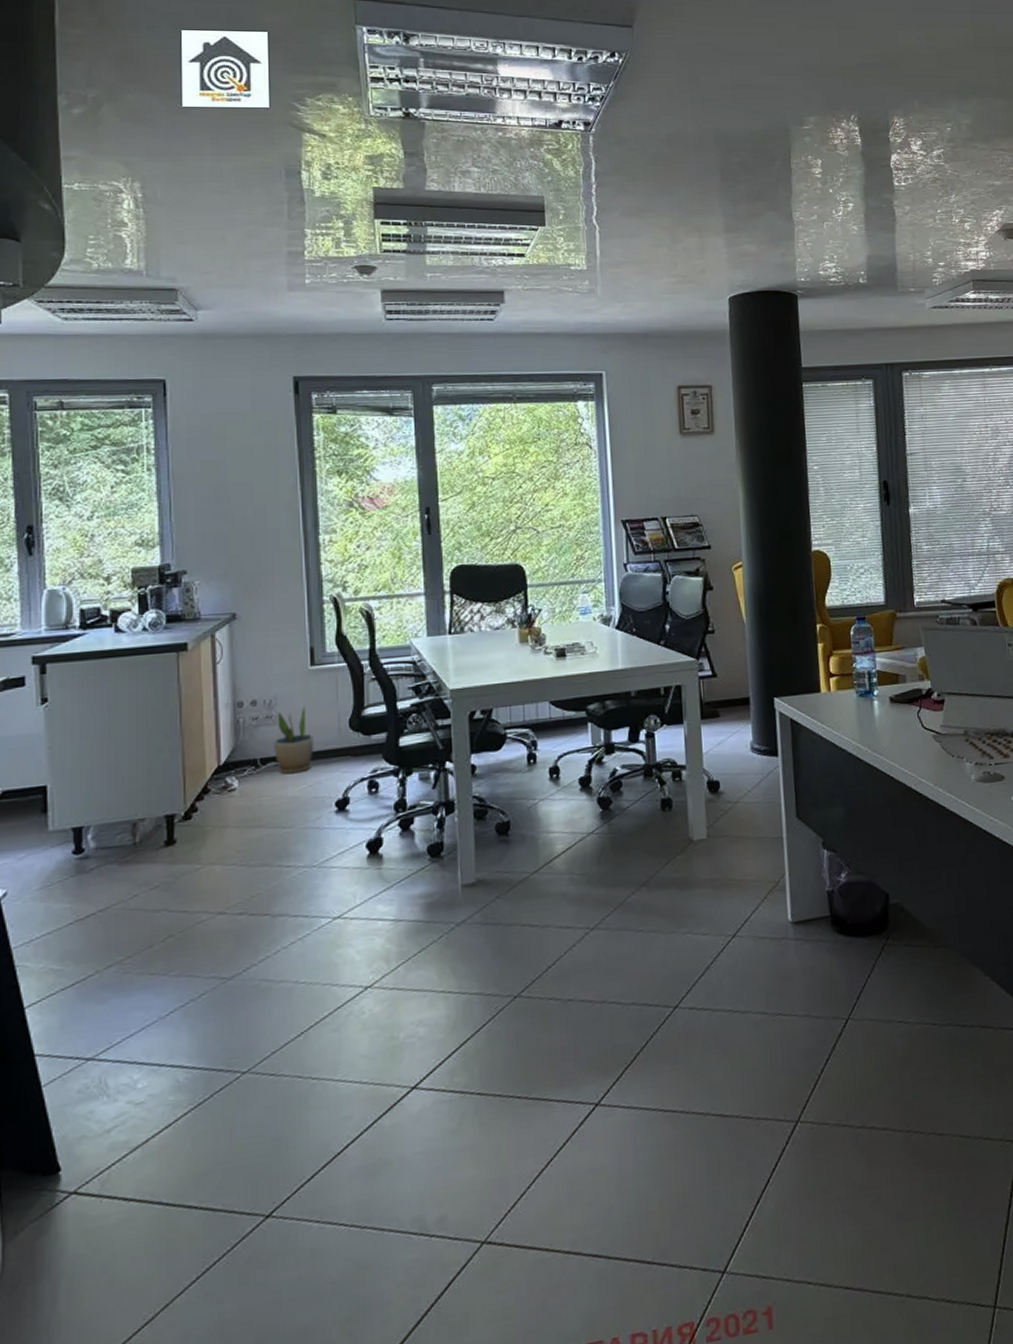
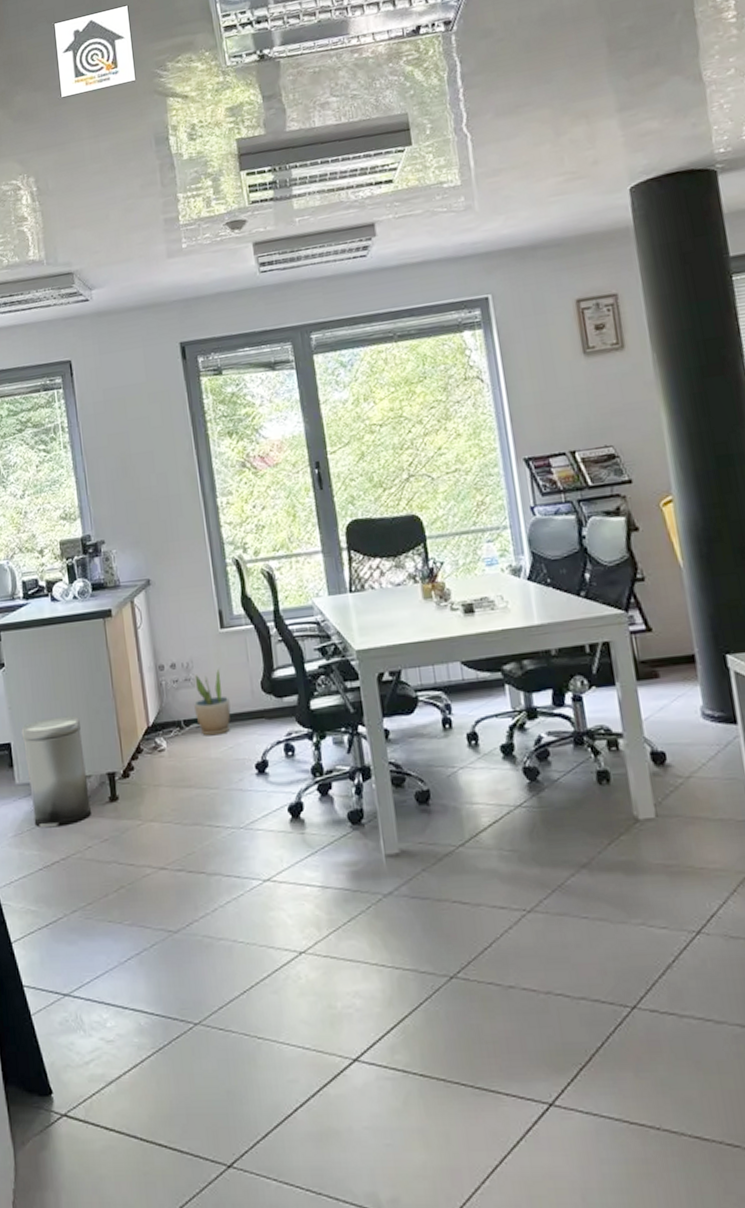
pedal bin: none [62,755,141,879] -> present [21,716,91,828]

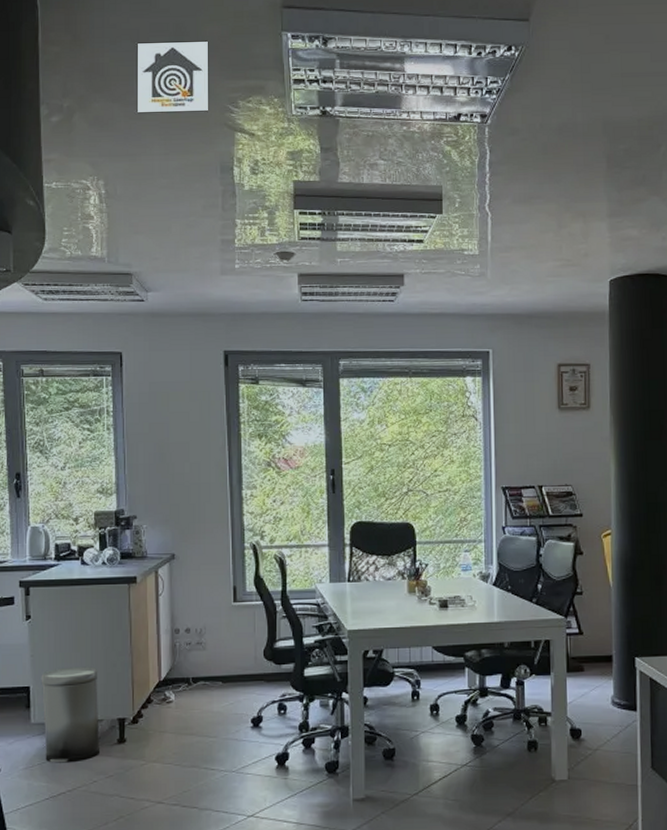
potted plant: present [194,669,231,736] -> none [203,637,235,693]

